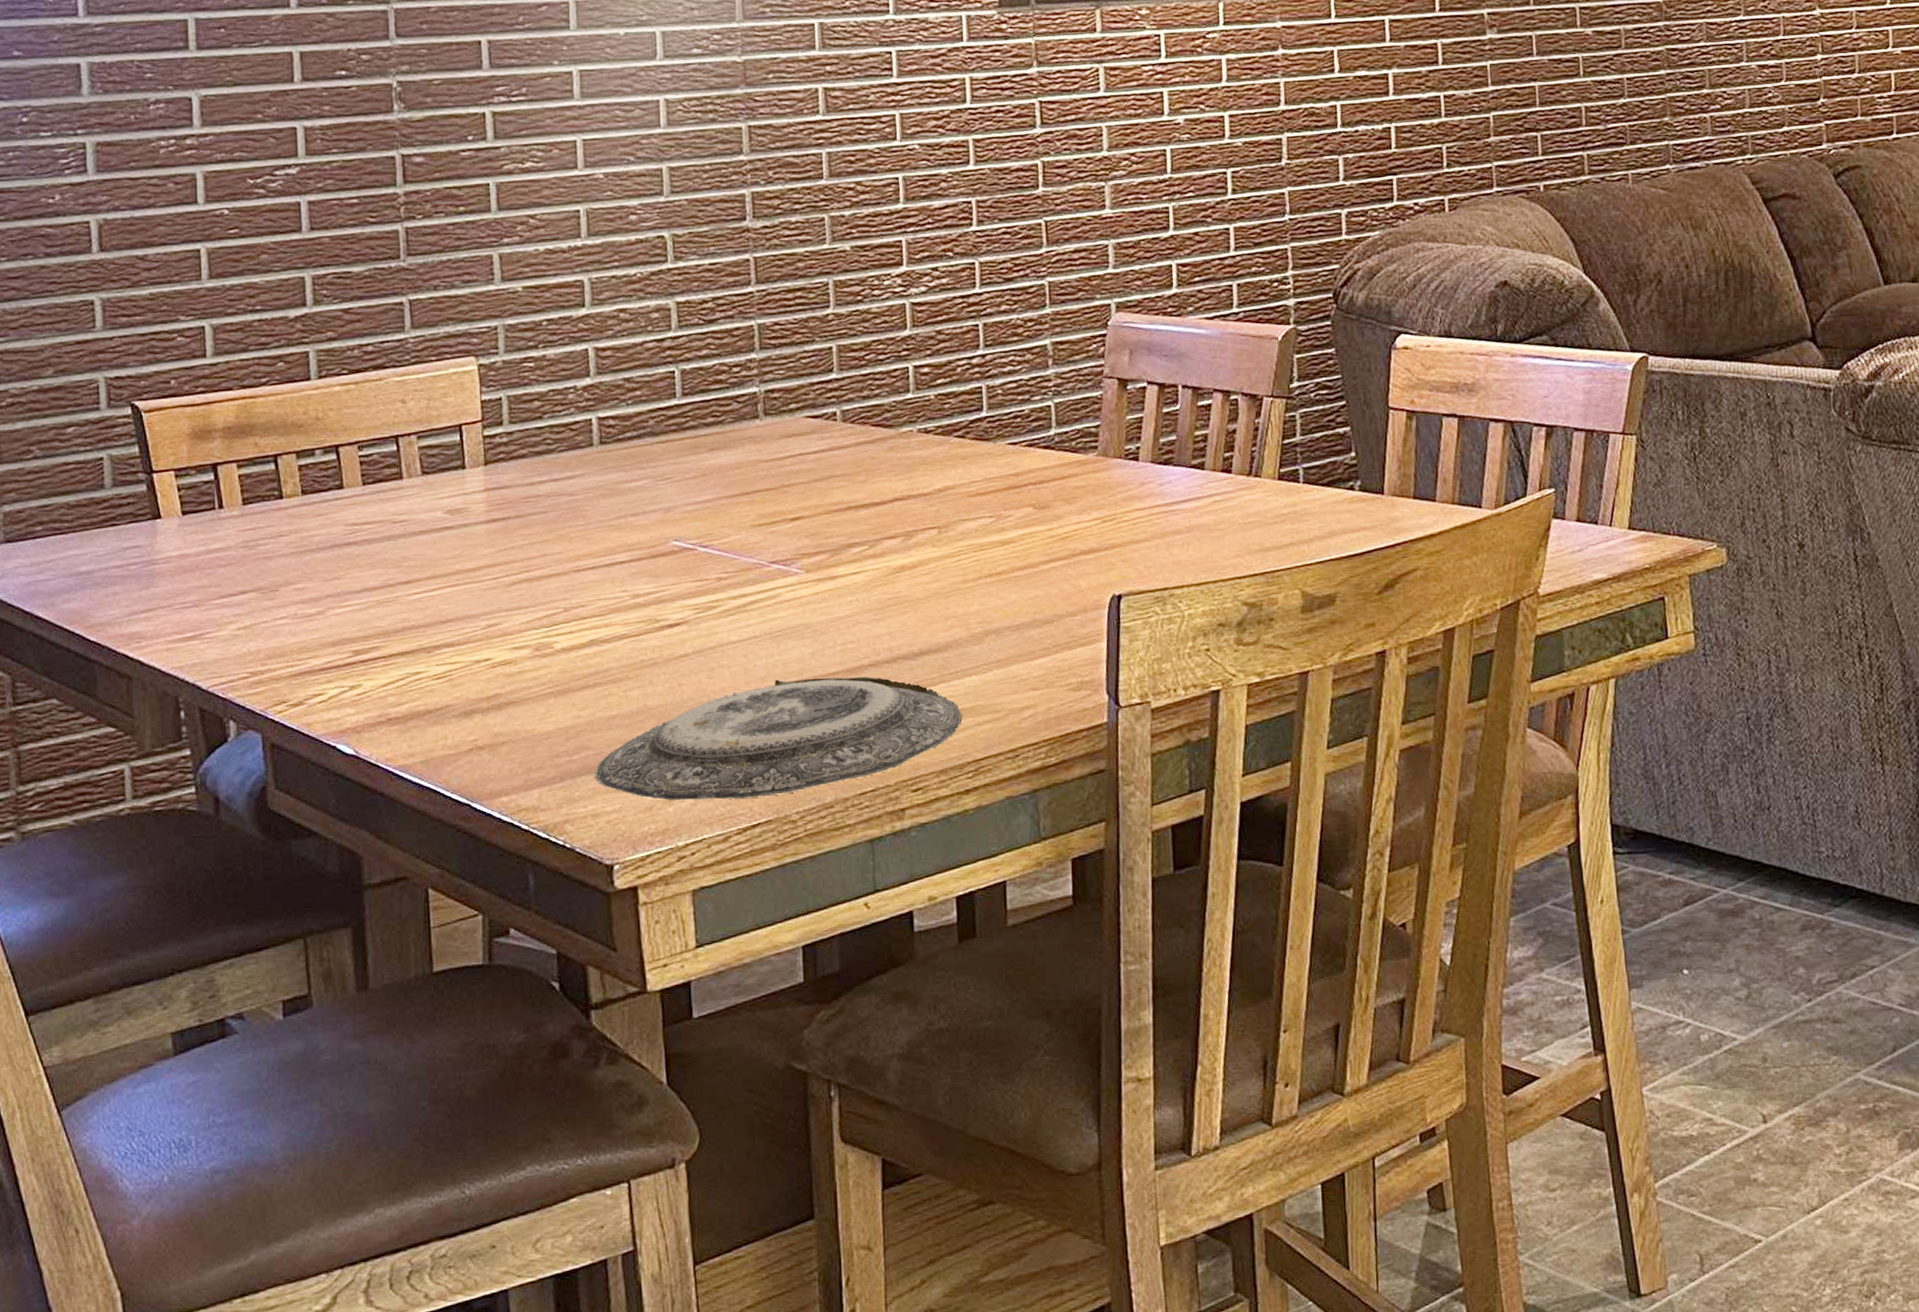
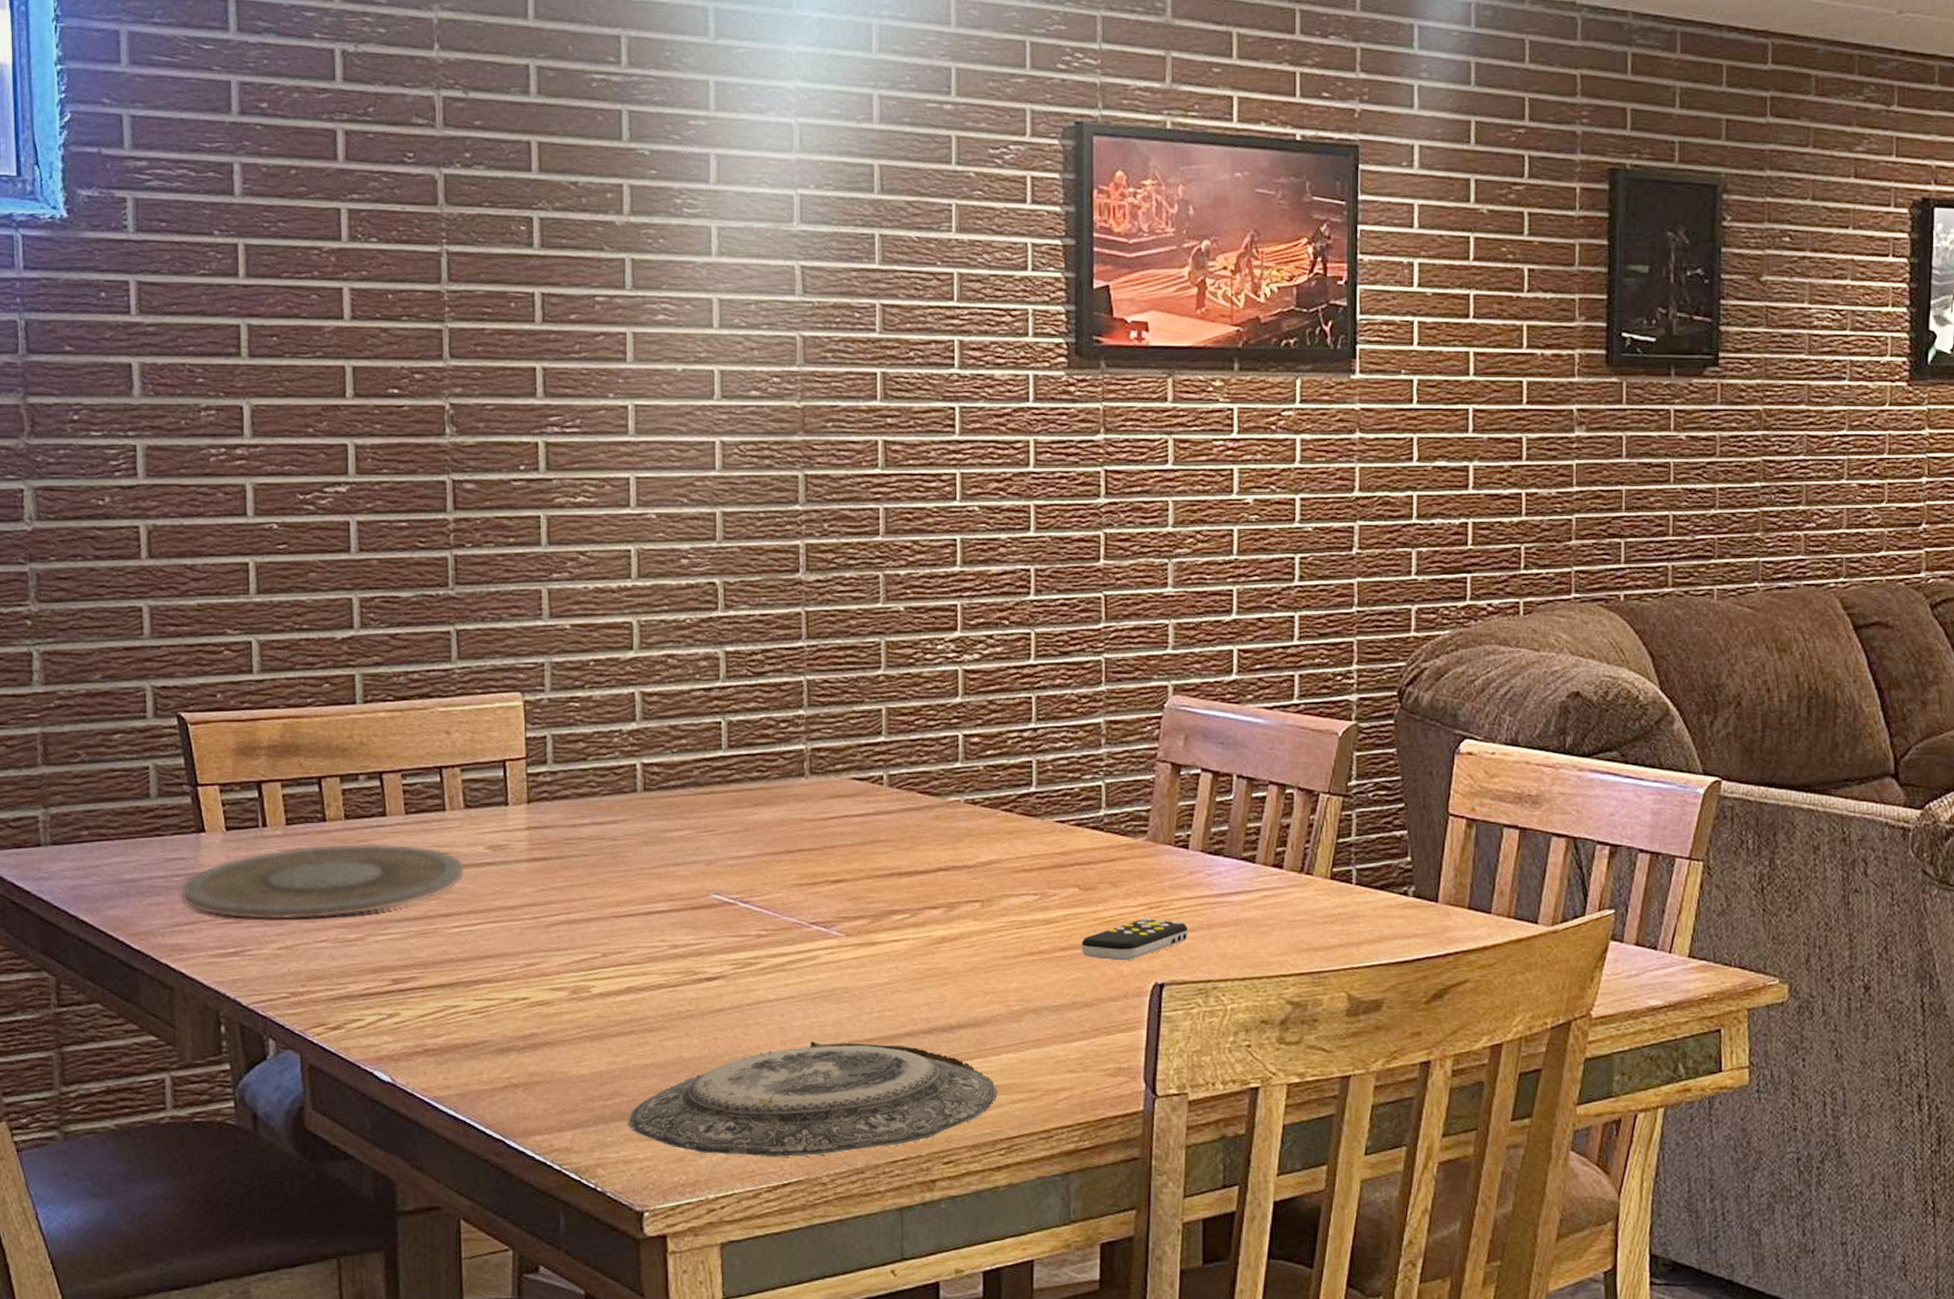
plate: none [138,515,424,603] -> present [182,843,465,920]
remote control: none [1038,531,1142,576] -> present [1081,918,1187,961]

